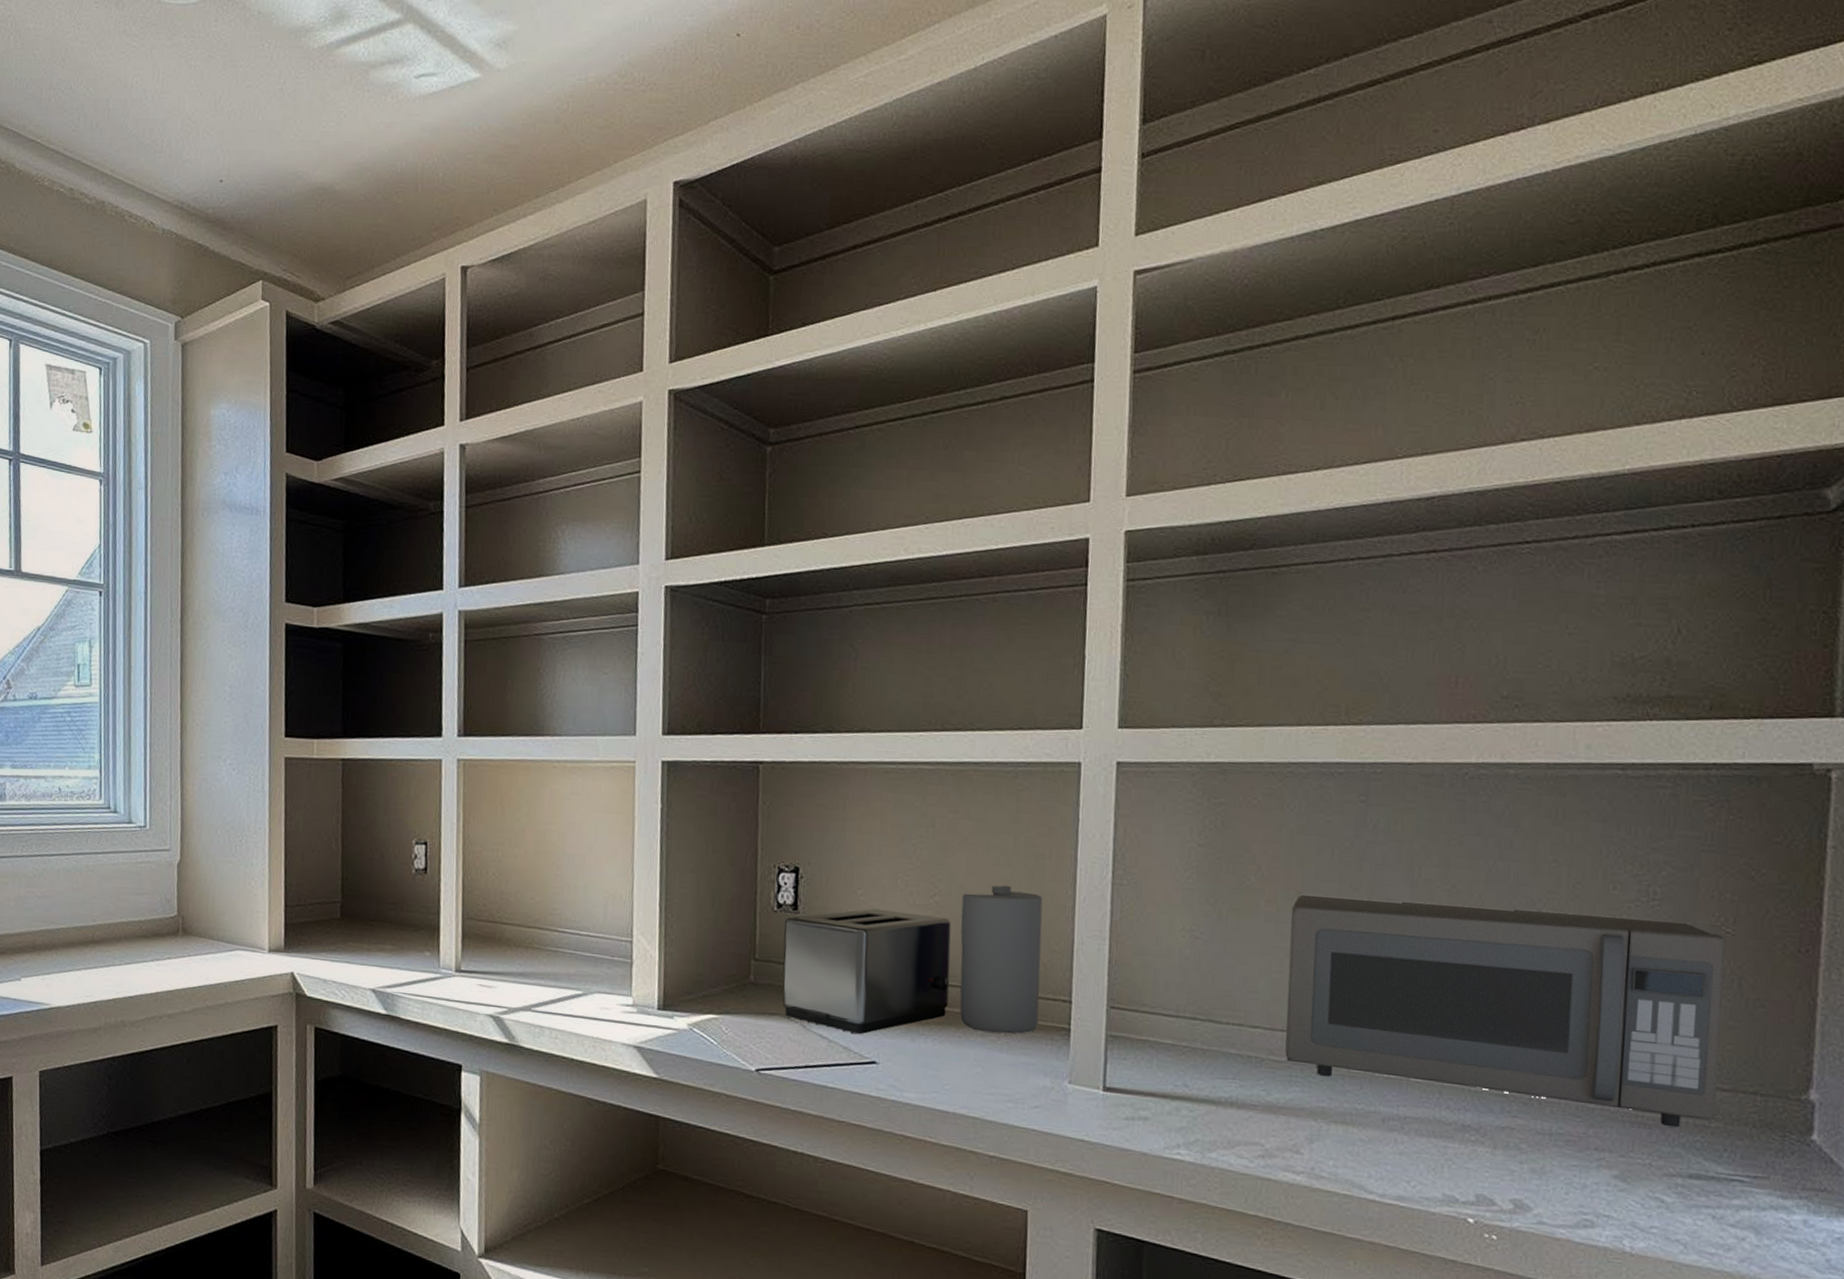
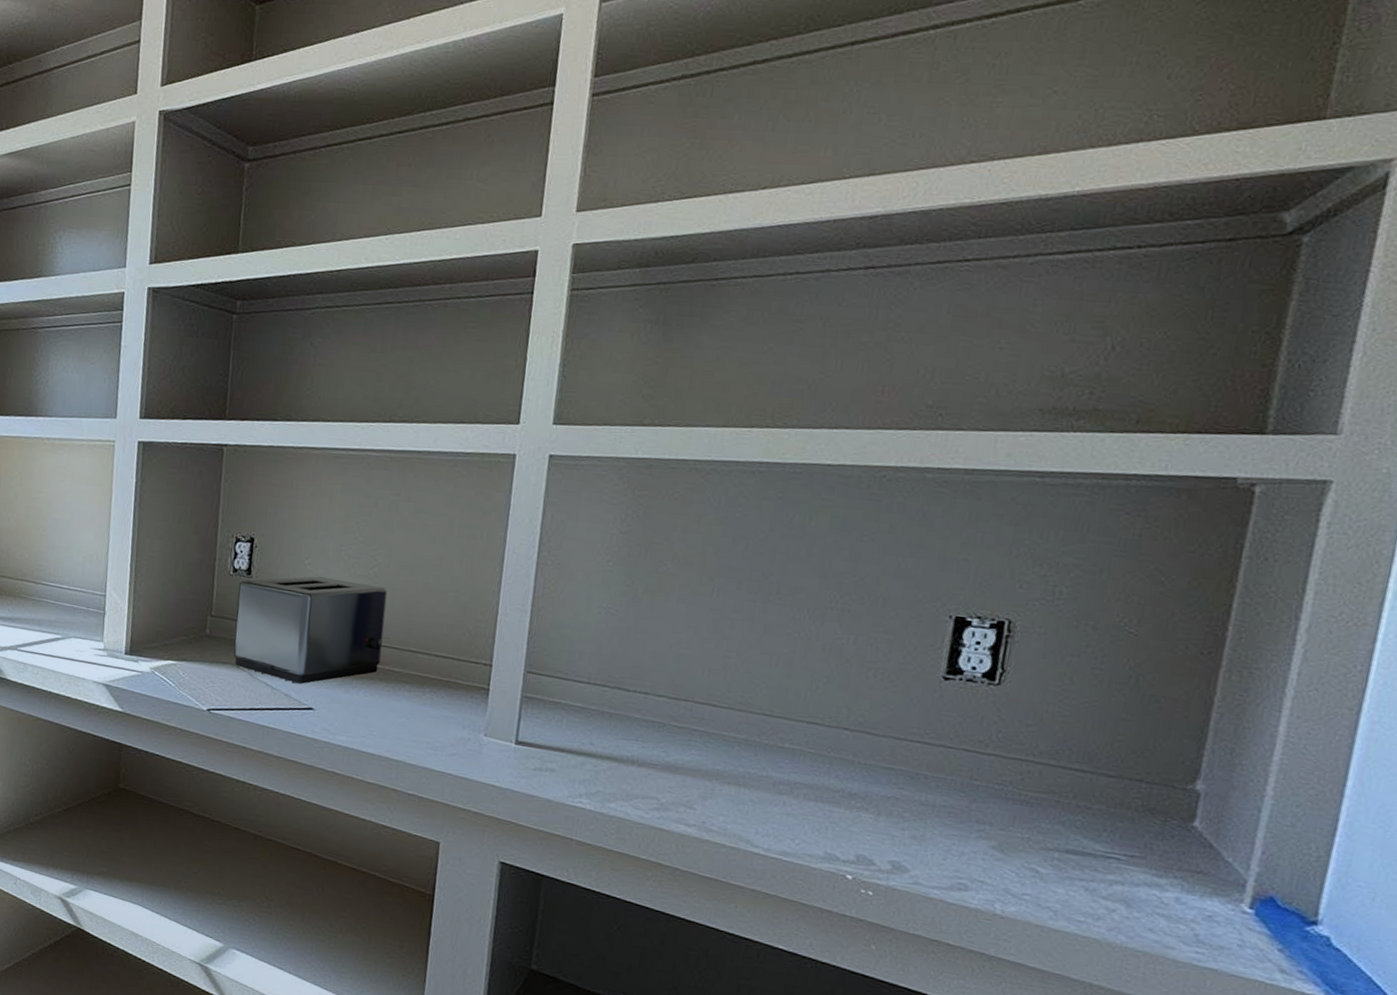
paper towel holder: present [959,885,1043,1034] -> none [390,560,472,691]
microwave: present [1285,893,1726,1128] -> none [686,579,1128,808]

